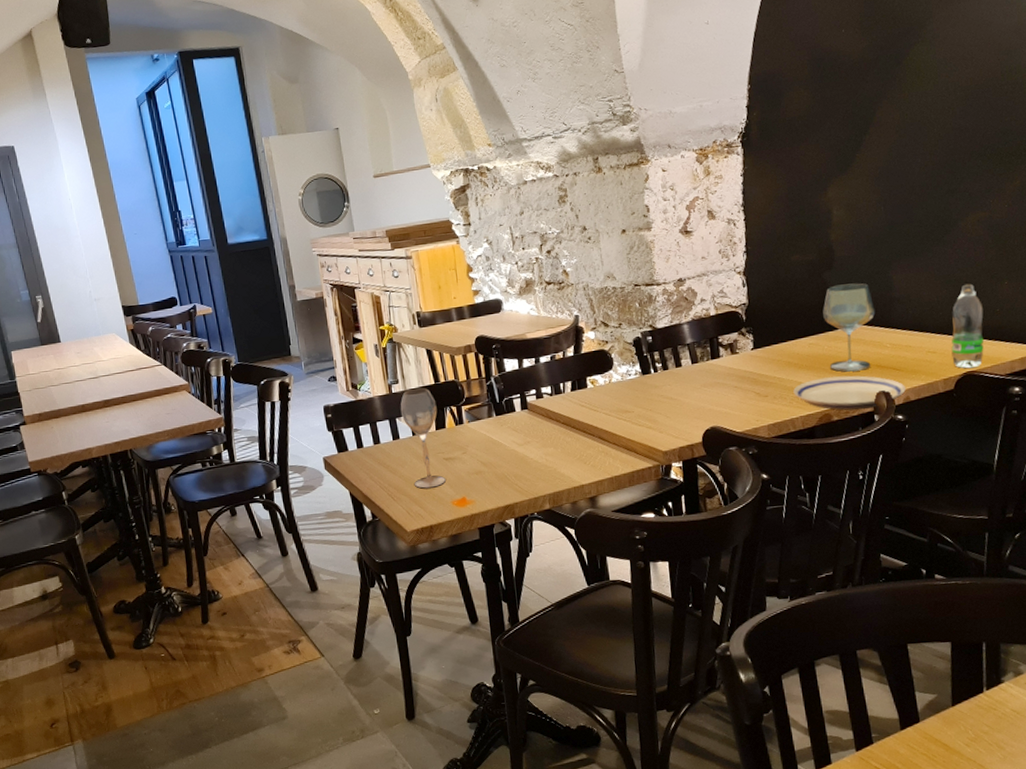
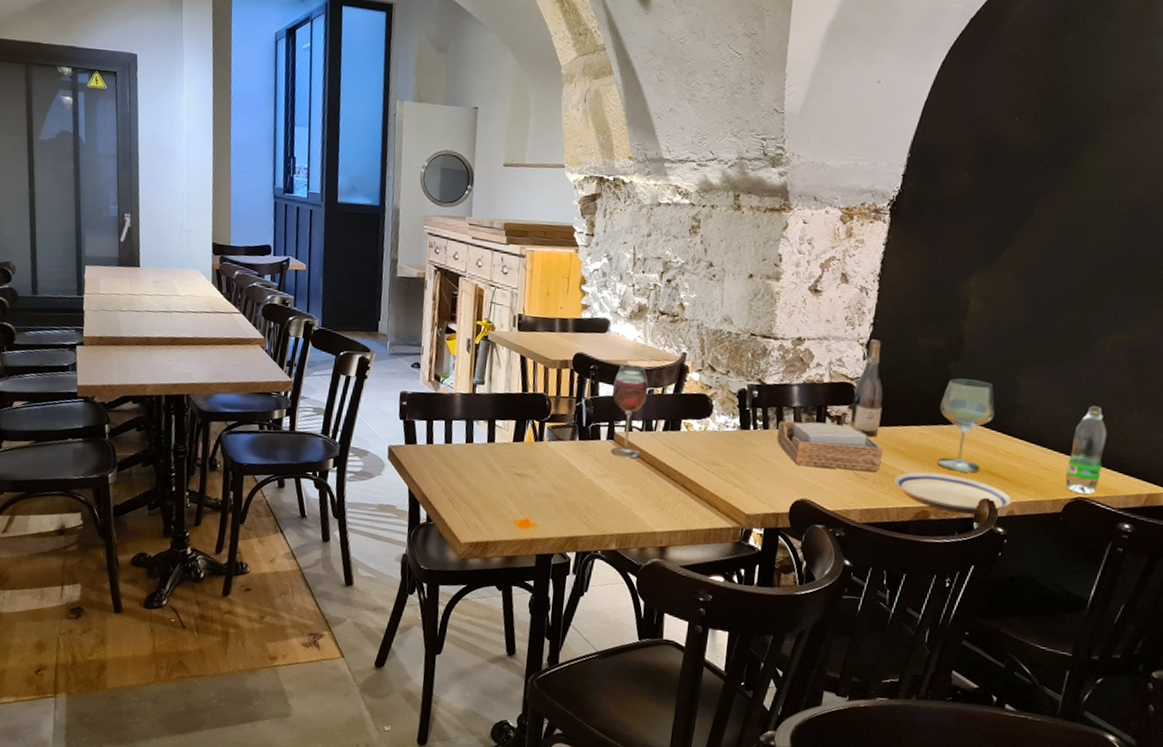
wineglass: present [400,387,447,490] -> none [478,393,520,503]
wineglass: none [517,336,555,424] -> present [611,364,649,459]
napkin holder: none [676,350,779,397] -> present [777,421,883,472]
wine bottle: none [740,265,771,357] -> present [850,339,884,437]

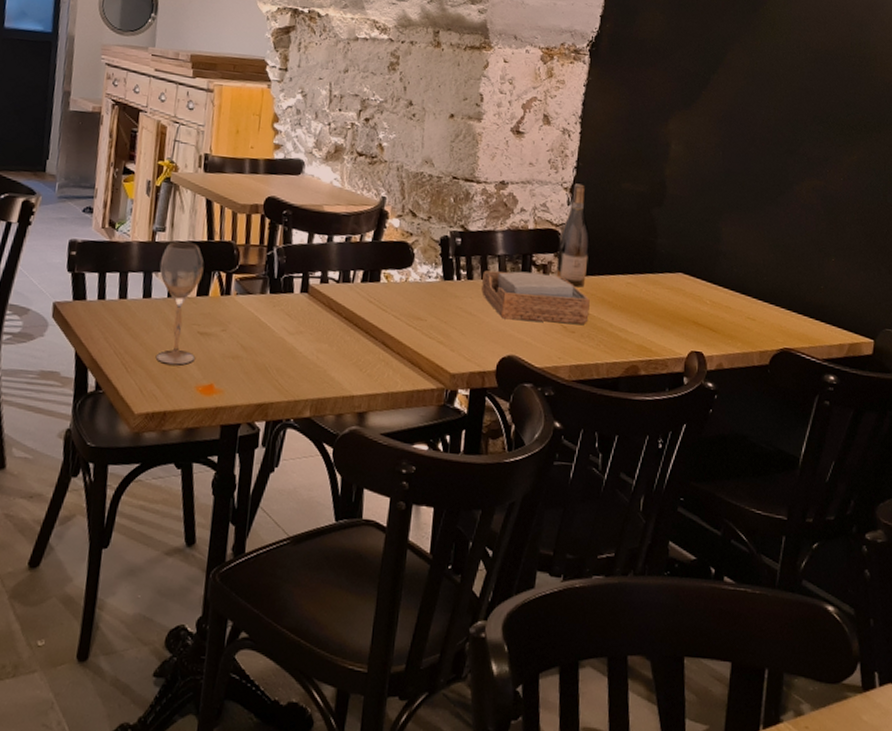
wineglass: none [478,393,520,503] -> present [155,241,204,367]
wineglass: present [611,364,649,459] -> none [305,209,346,314]
plate: present [894,471,1012,515] -> none [602,323,720,369]
wine glass: present [936,378,996,473] -> none [644,224,700,324]
bottle: present [1065,405,1108,495] -> none [771,252,809,346]

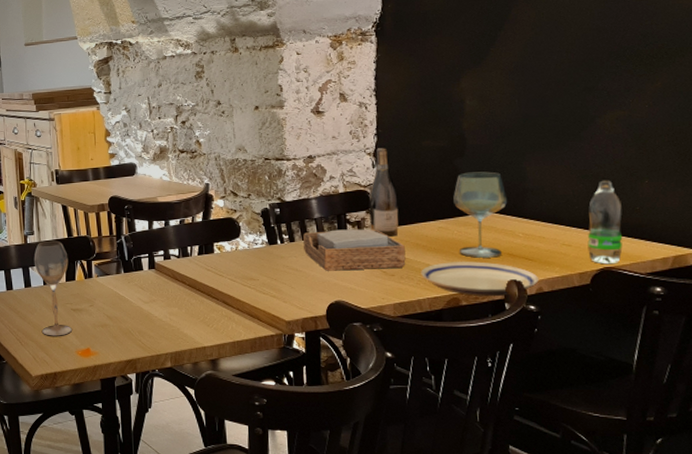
plate: none [602,323,720,369] -> present [421,262,538,296]
wine glass: none [644,224,700,324] -> present [452,171,508,258]
bottle: none [771,252,809,346] -> present [587,180,623,264]

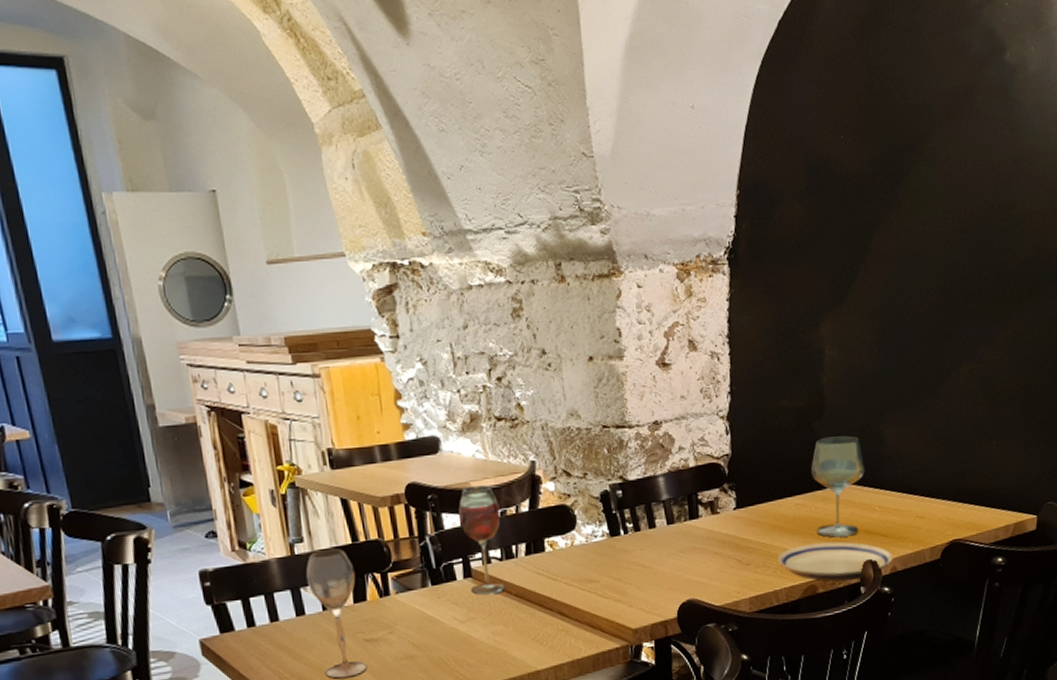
wineglass: none [148,200,181,284] -> present [459,485,506,596]
napkin holder: present [303,229,406,271] -> none [650,509,762,565]
wine bottle: present [368,148,399,237] -> none [722,409,755,518]
bottle: present [587,180,623,264] -> none [939,442,973,536]

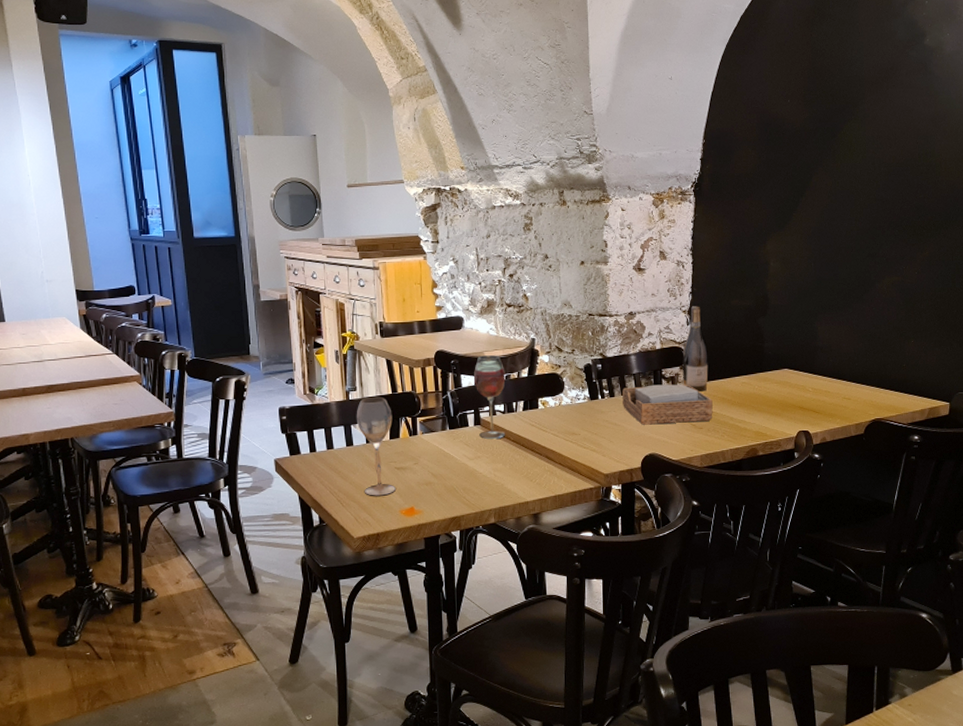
napkin holder: none [650,509,762,565] -> present [622,384,713,425]
wine bottle: none [722,409,755,518] -> present [682,306,709,391]
plate: present [777,542,893,582] -> none [725,414,823,446]
wine glass: present [810,436,865,538] -> none [755,330,801,411]

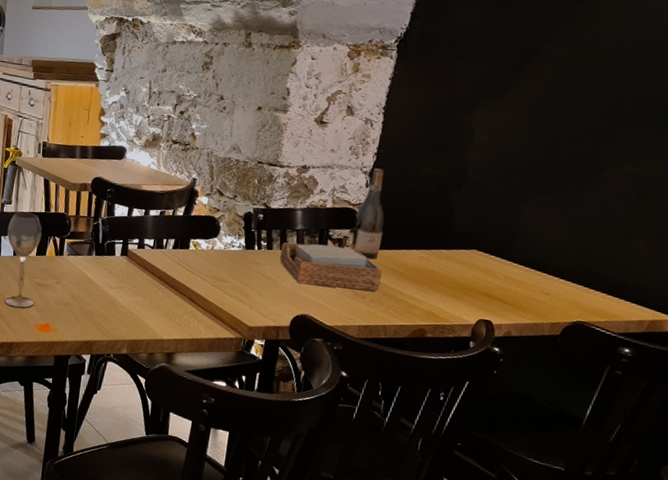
wineglass: present [474,355,506,440] -> none [124,188,161,273]

